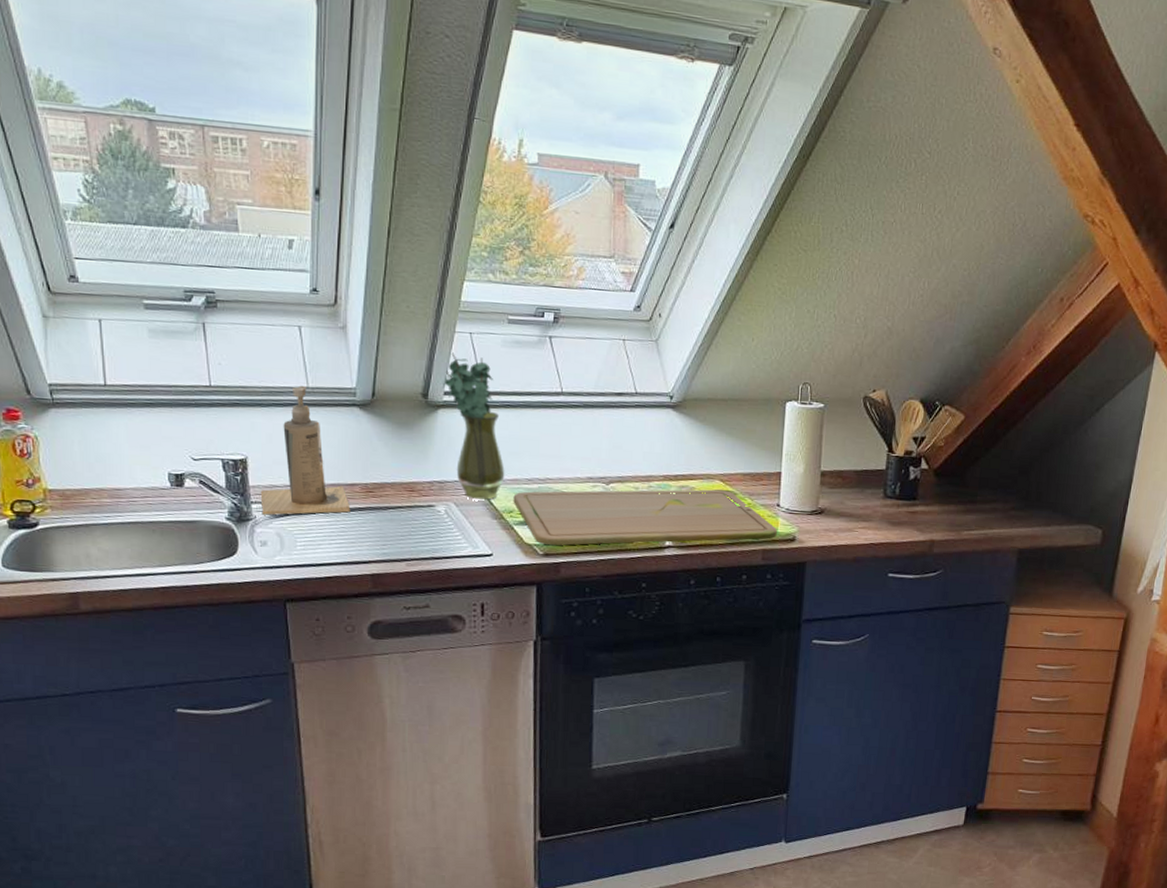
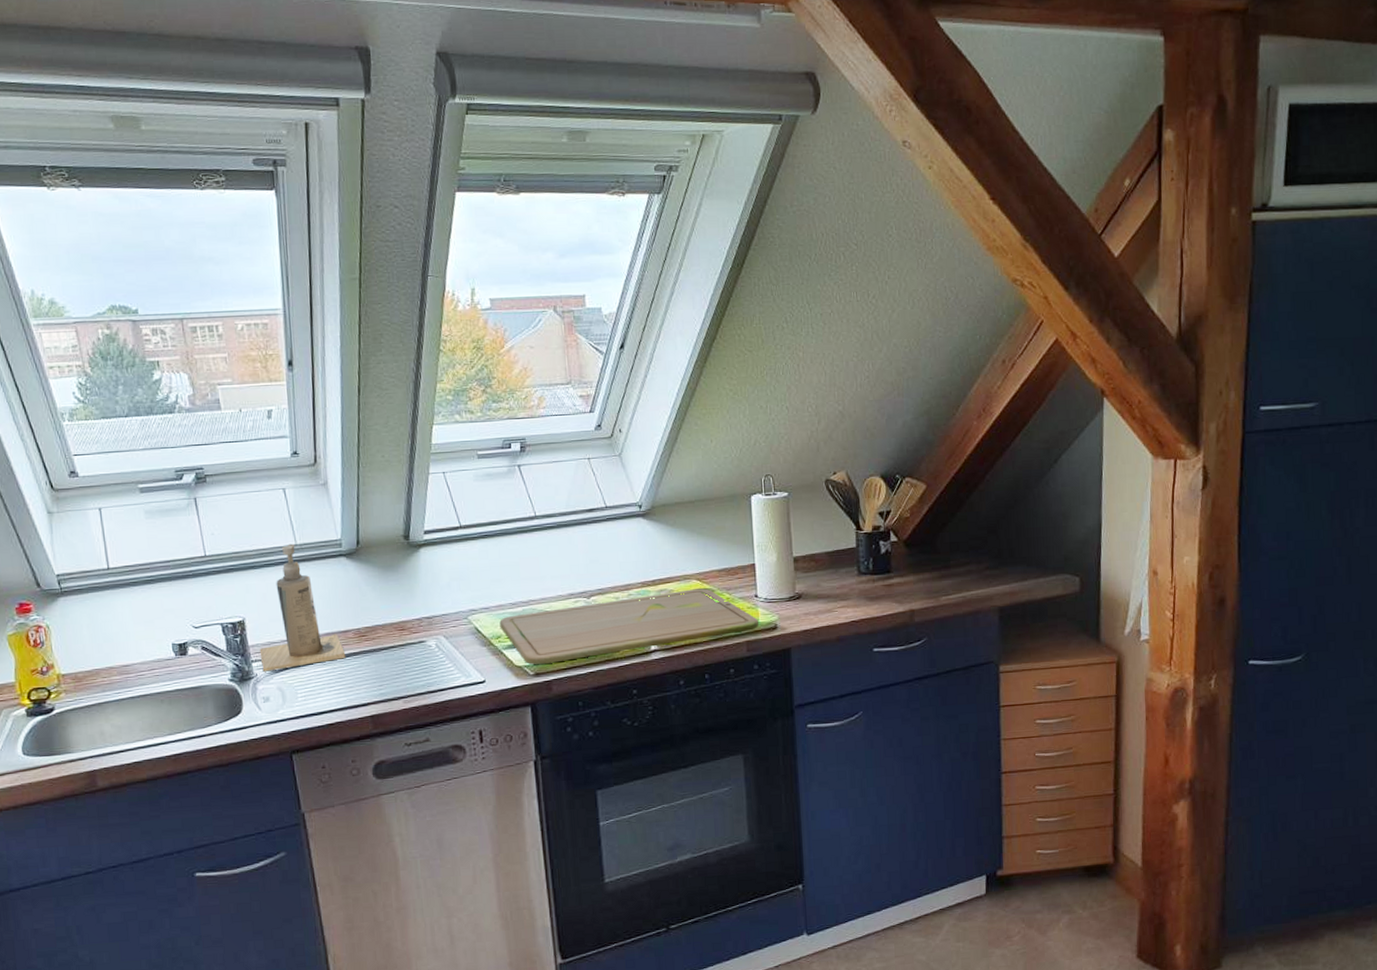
vase: present [443,352,505,500] -> none [423,493,490,630]

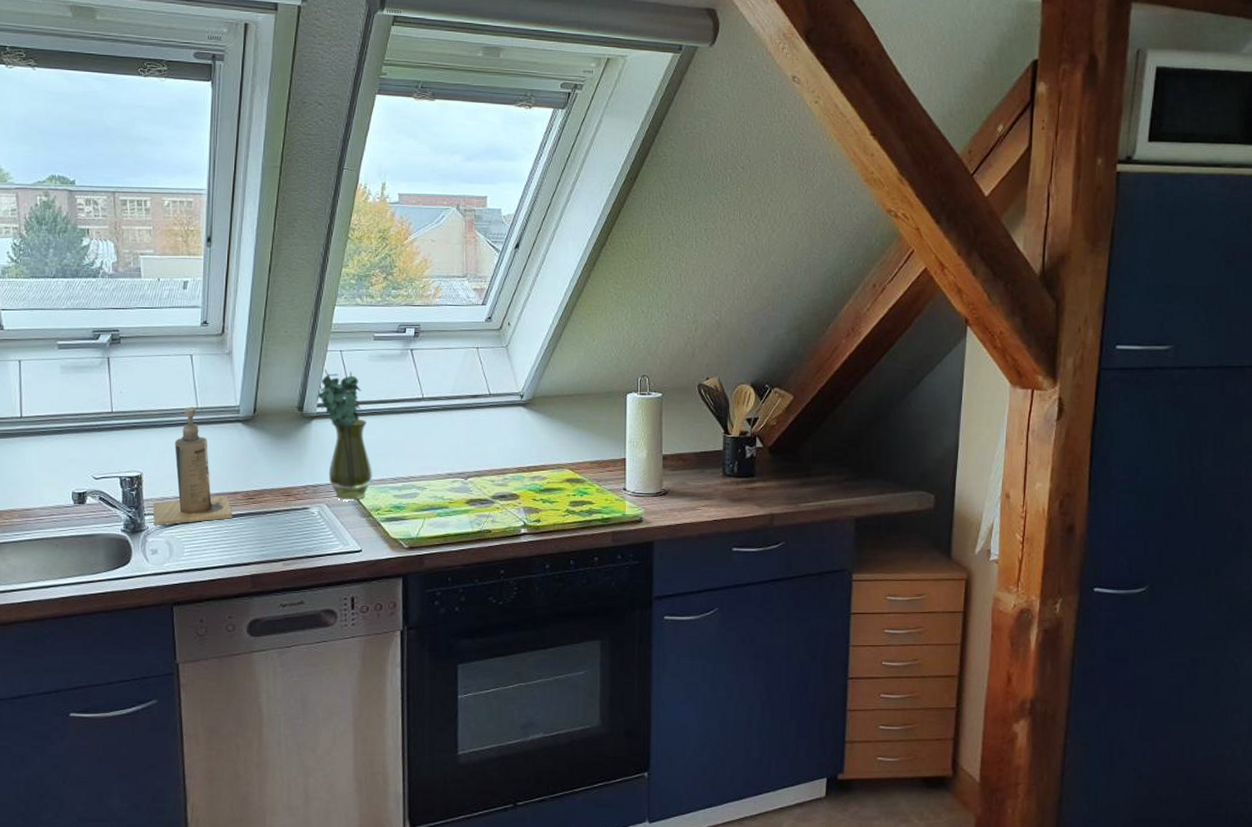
vase: none [423,493,490,630] -> present [317,369,372,500]
chopping board: present [499,588,758,665] -> none [380,478,625,539]

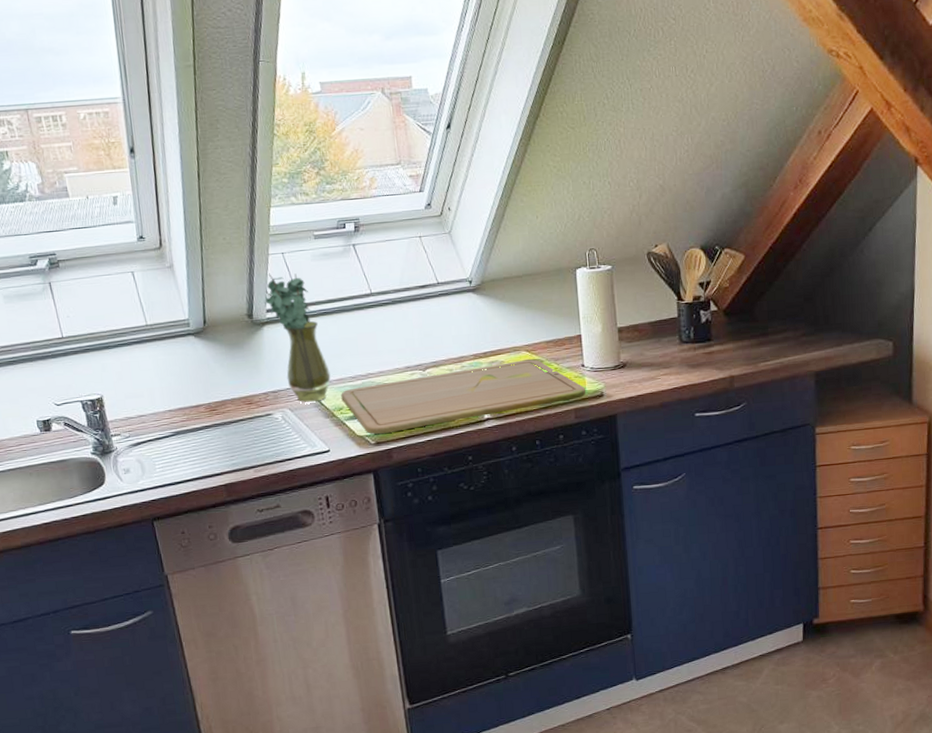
soap dispenser: present [153,406,233,525] -> none [118,324,199,445]
chopping board: none [380,478,625,539] -> present [341,359,586,435]

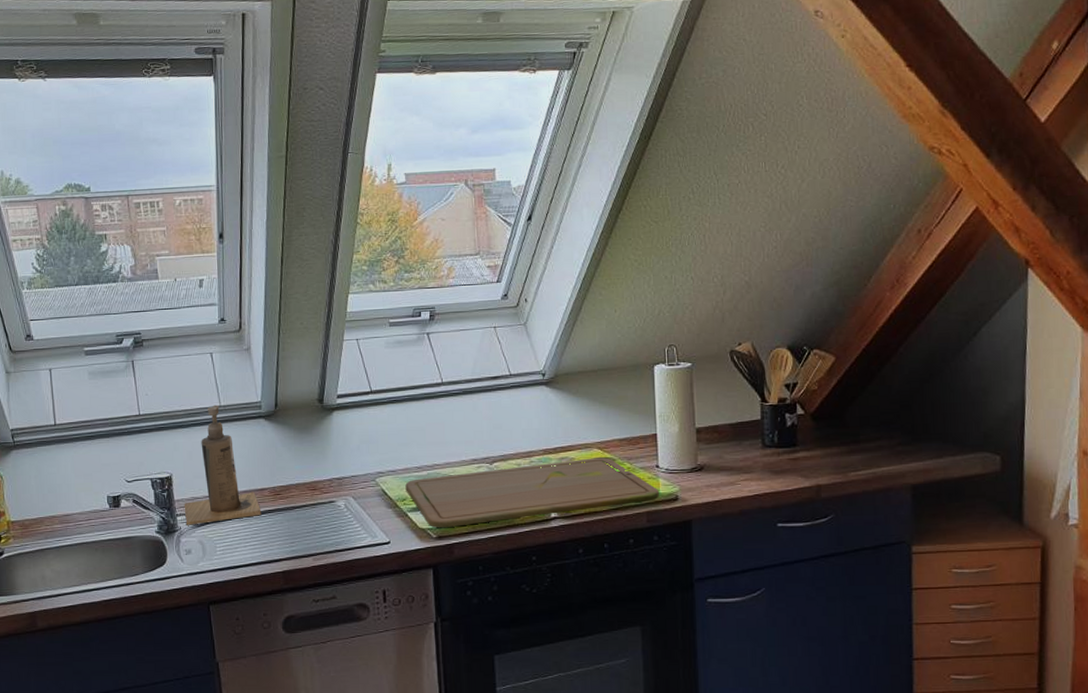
soap dispenser: none [118,324,199,445] -> present [184,405,262,525]
vase: present [265,273,331,403] -> none [336,359,396,491]

